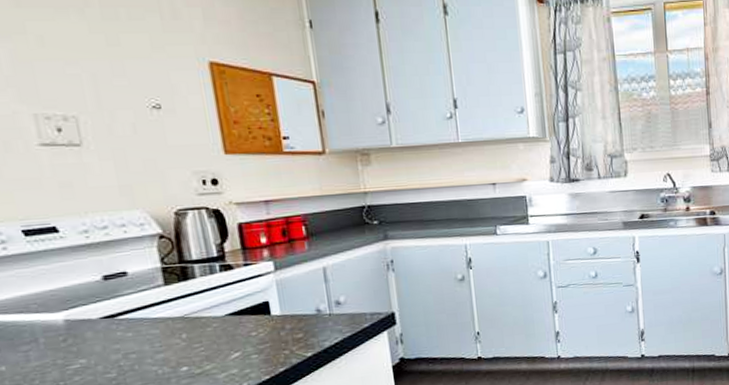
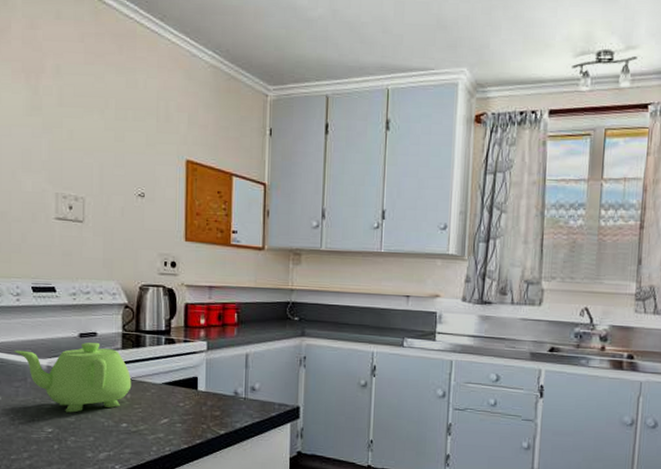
teapot: none [11,282,186,368] -> present [14,342,132,413]

